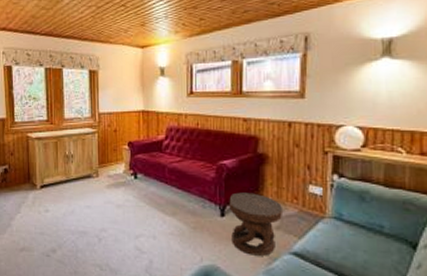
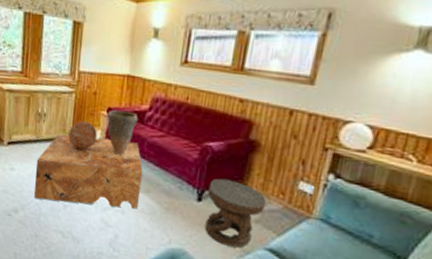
coffee table: none [68,170,168,236] -> present [34,134,144,209]
decorative globe: none [96,157,122,184] -> present [68,121,97,150]
decorative urn: none [129,142,156,184] -> present [107,110,138,155]

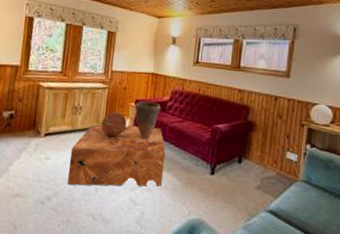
carved stool: present [204,178,267,248] -> none [218,154,265,213]

